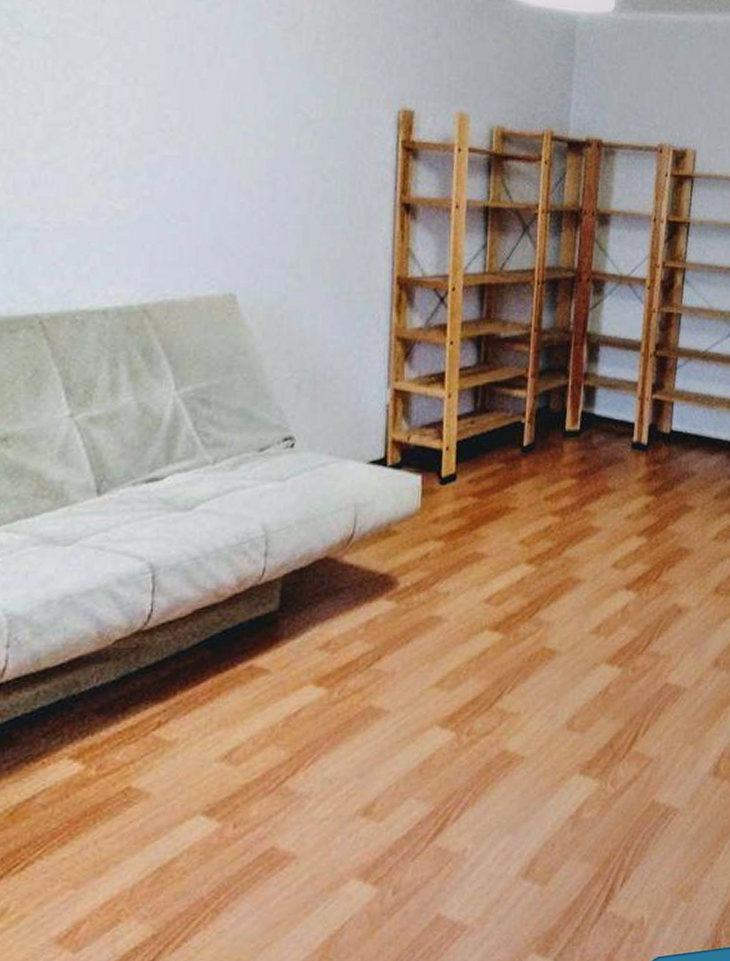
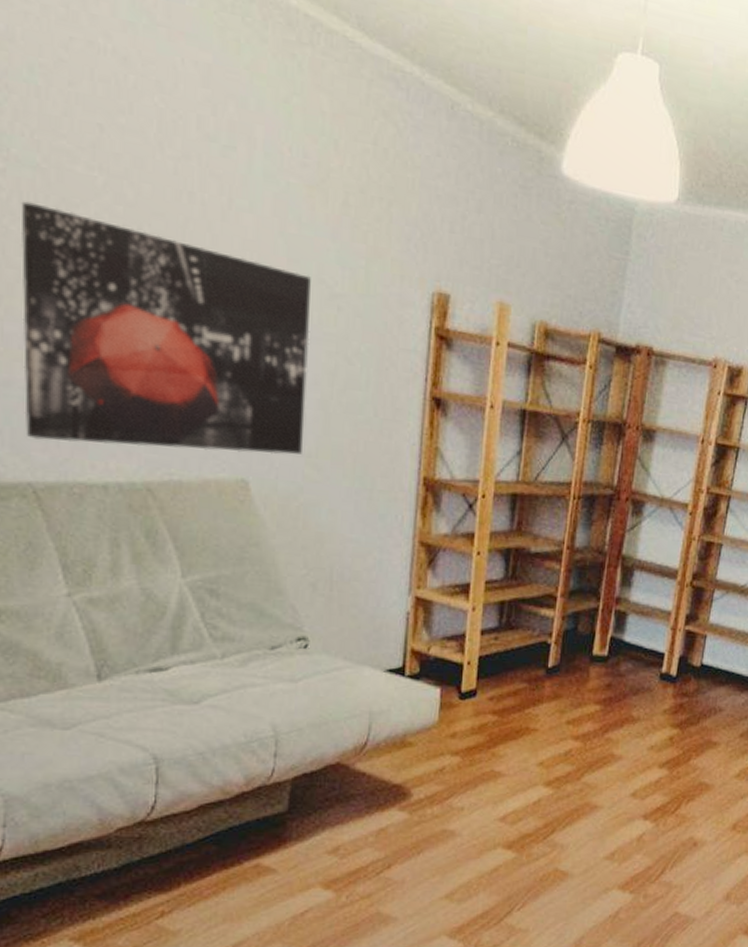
wall art: none [32,67,289,274] -> present [21,201,311,455]

